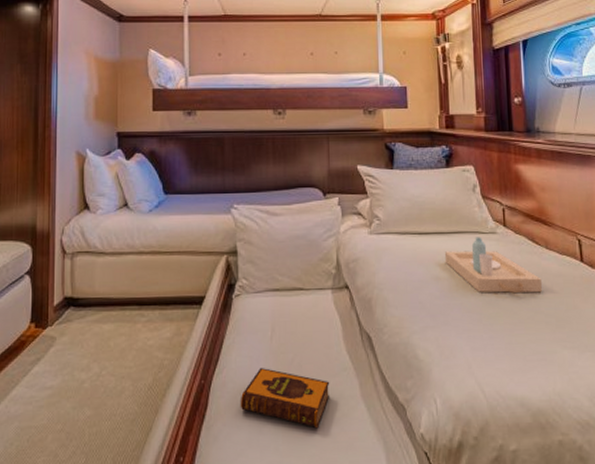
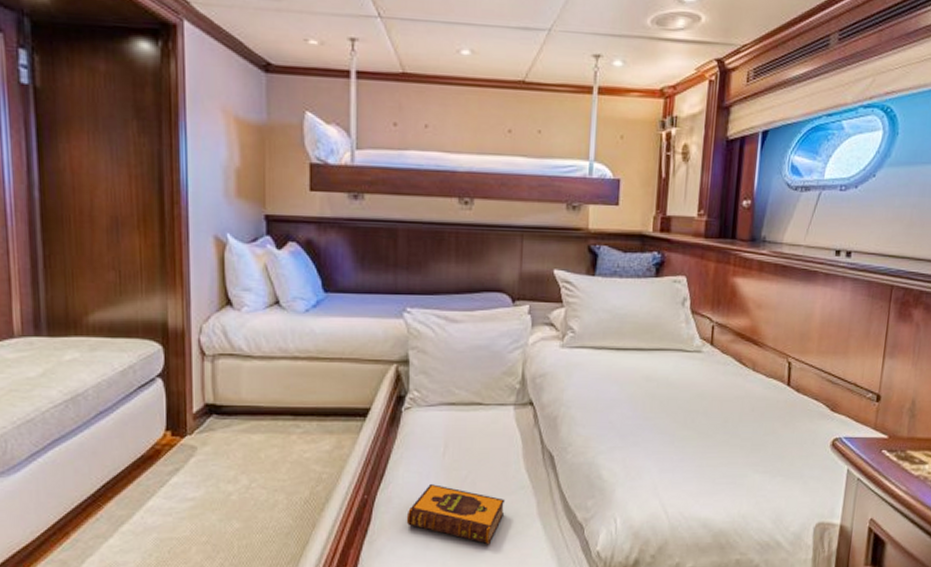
serving tray: present [444,237,542,294] -> none [641,355,743,416]

